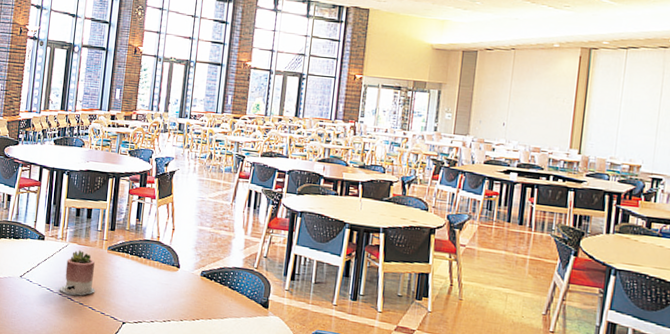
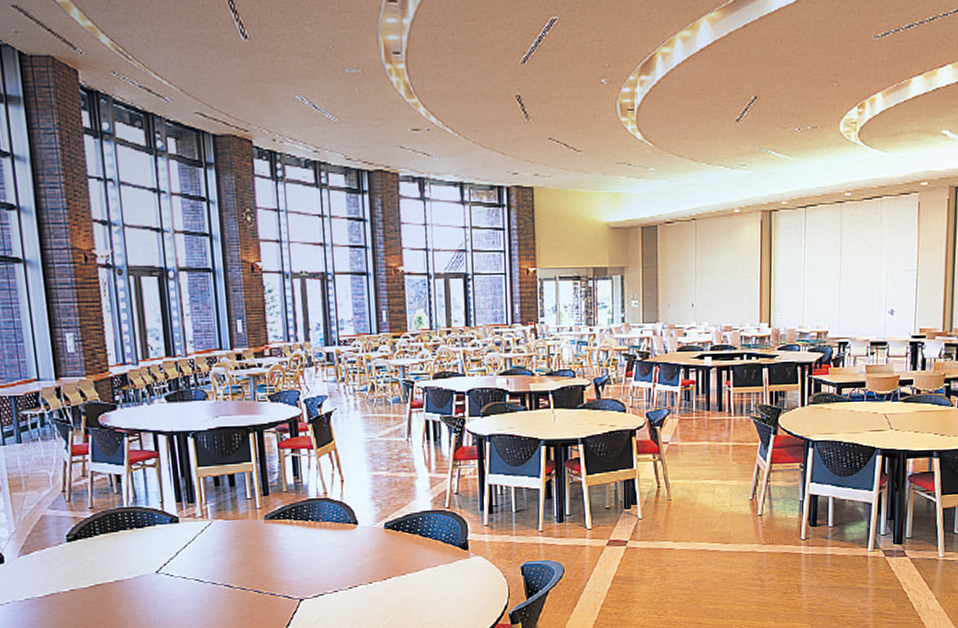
succulent planter: present [59,250,95,296] -> none [211,526,258,581]

